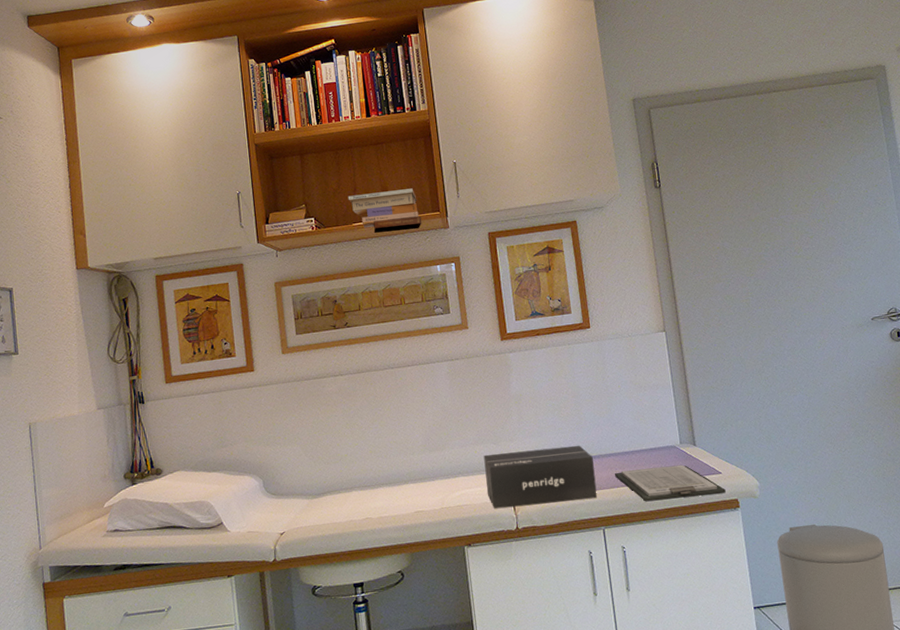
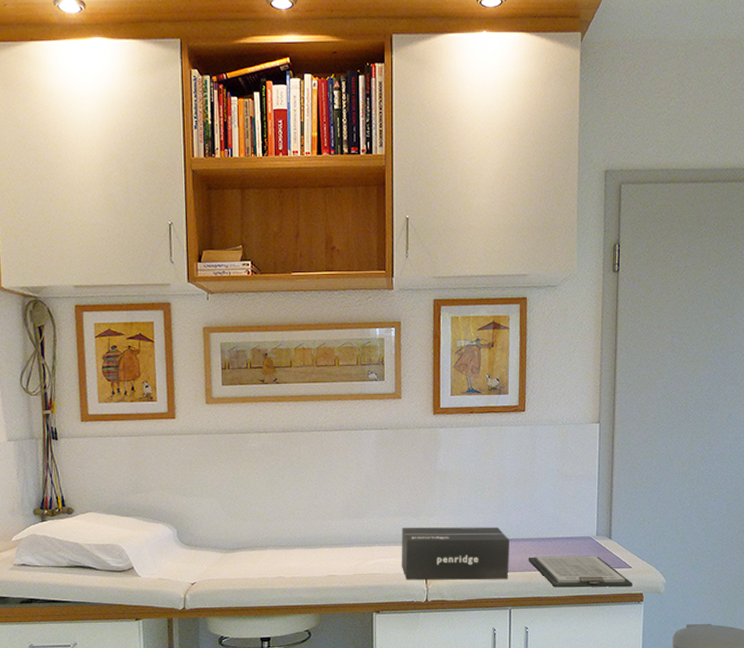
books: present [348,188,422,233] -> none [289,241,366,287]

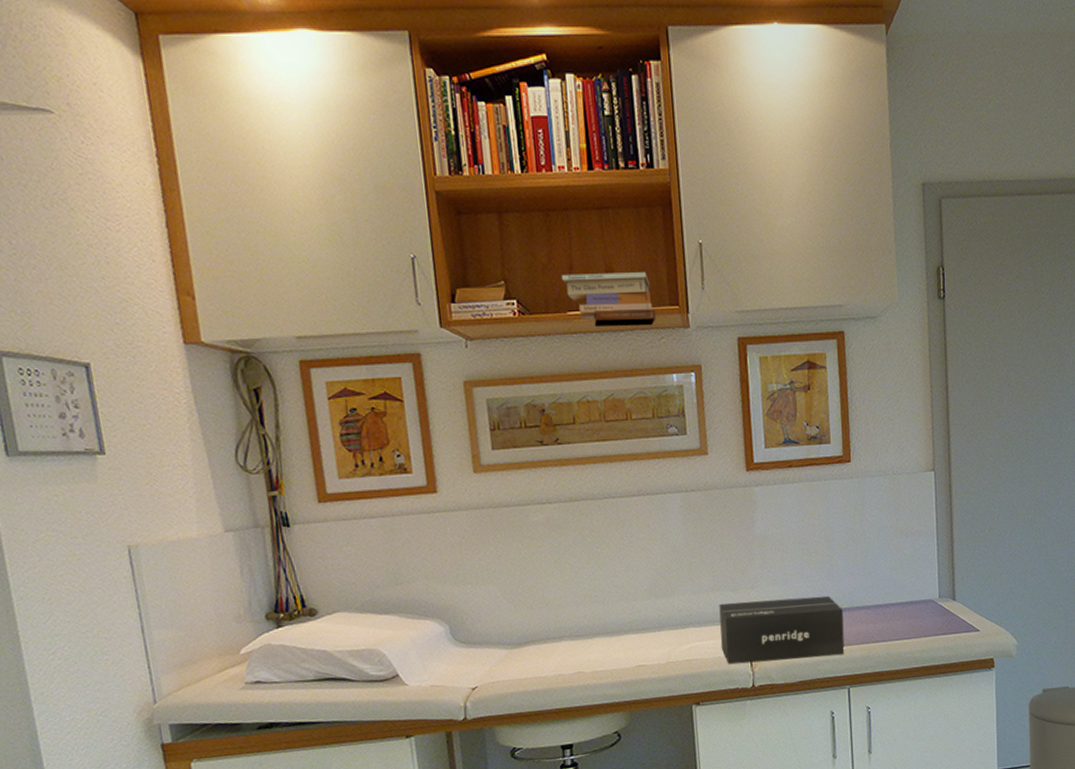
books: none [289,241,366,287] -> present [561,272,656,327]
clipboard: present [528,555,633,588] -> none [865,620,982,660]

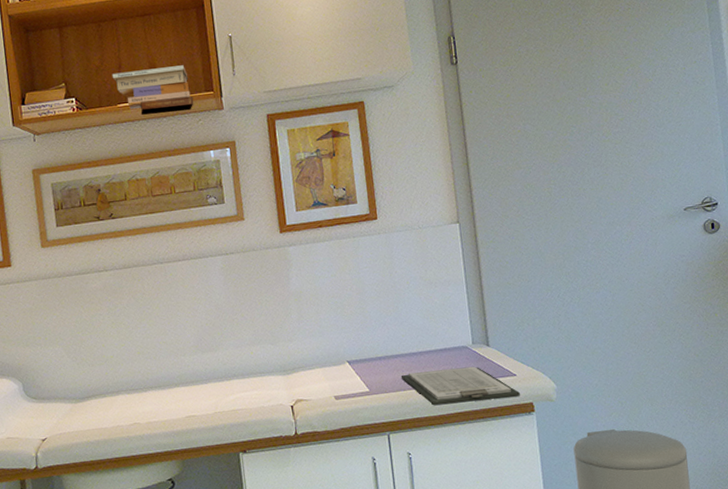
box: present [719,595,845,665] -> none [260,345,383,414]
clipboard: none [865,620,982,660] -> present [400,366,520,406]

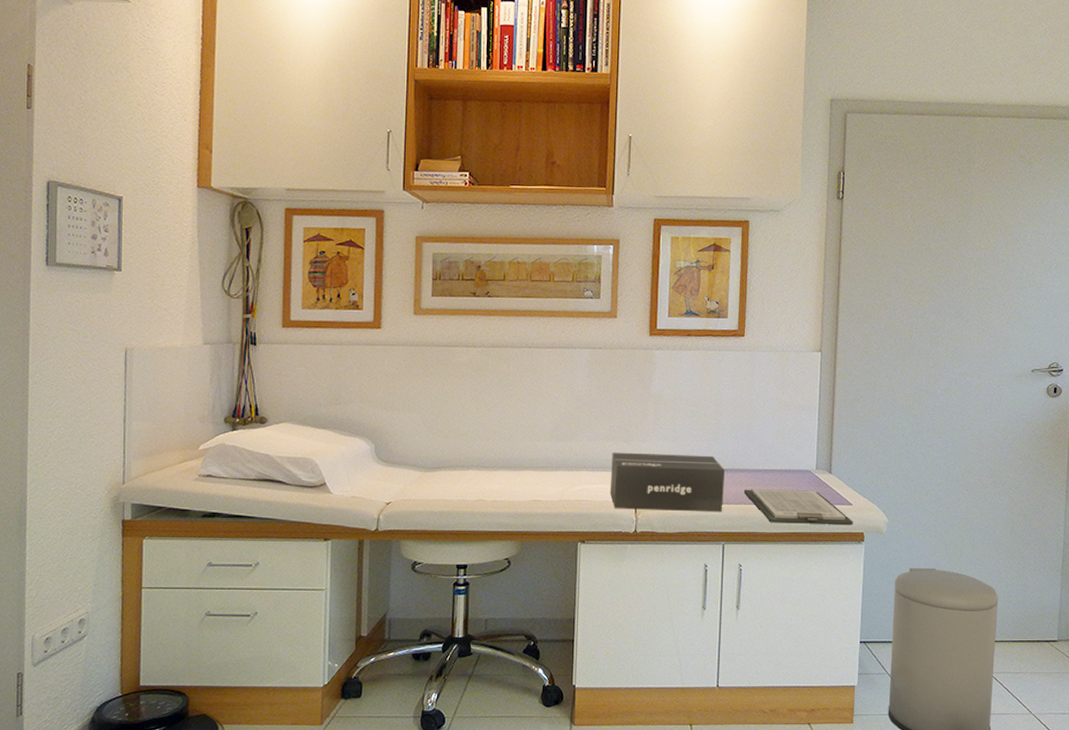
books: present [112,65,194,115] -> none [509,154,585,203]
box: none [260,345,383,414] -> present [609,452,726,513]

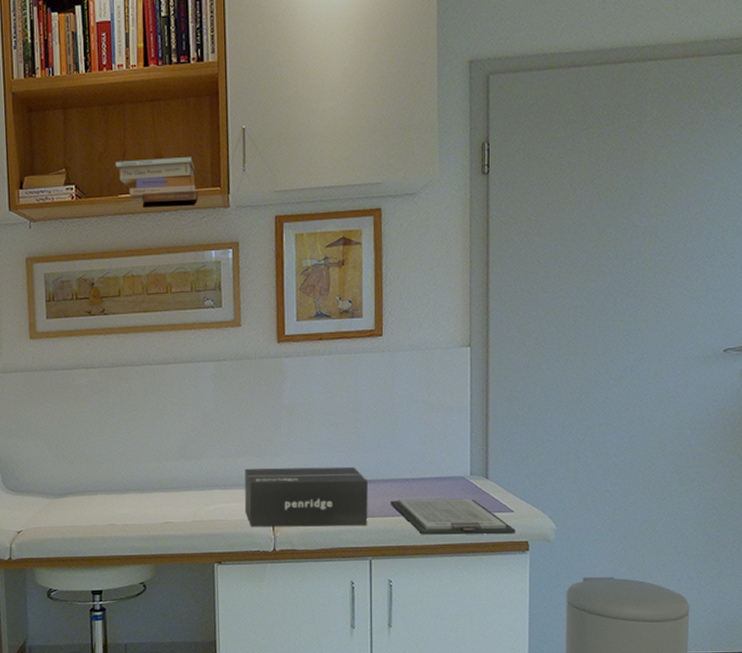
books: none [509,154,585,203] -> present [115,157,199,208]

